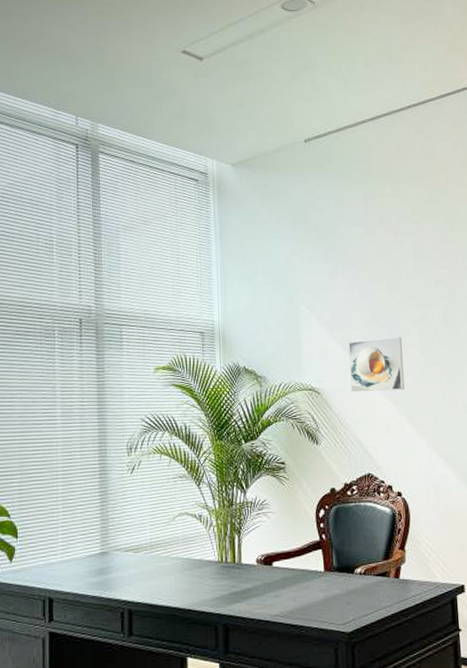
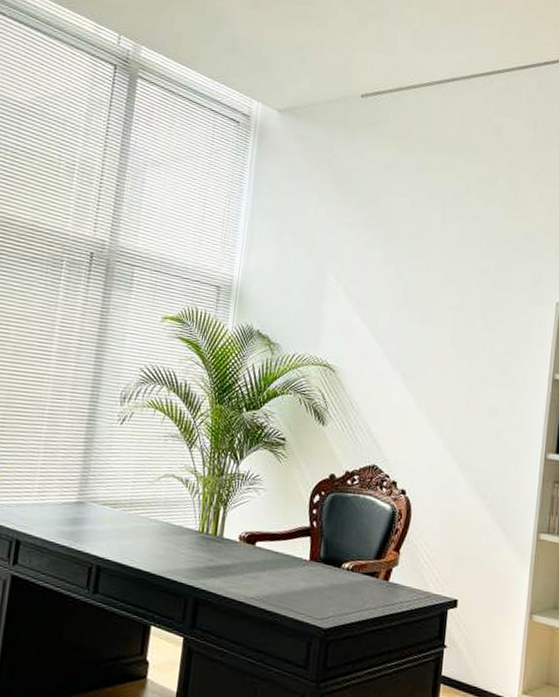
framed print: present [348,336,405,393] -> none [369,321,433,382]

